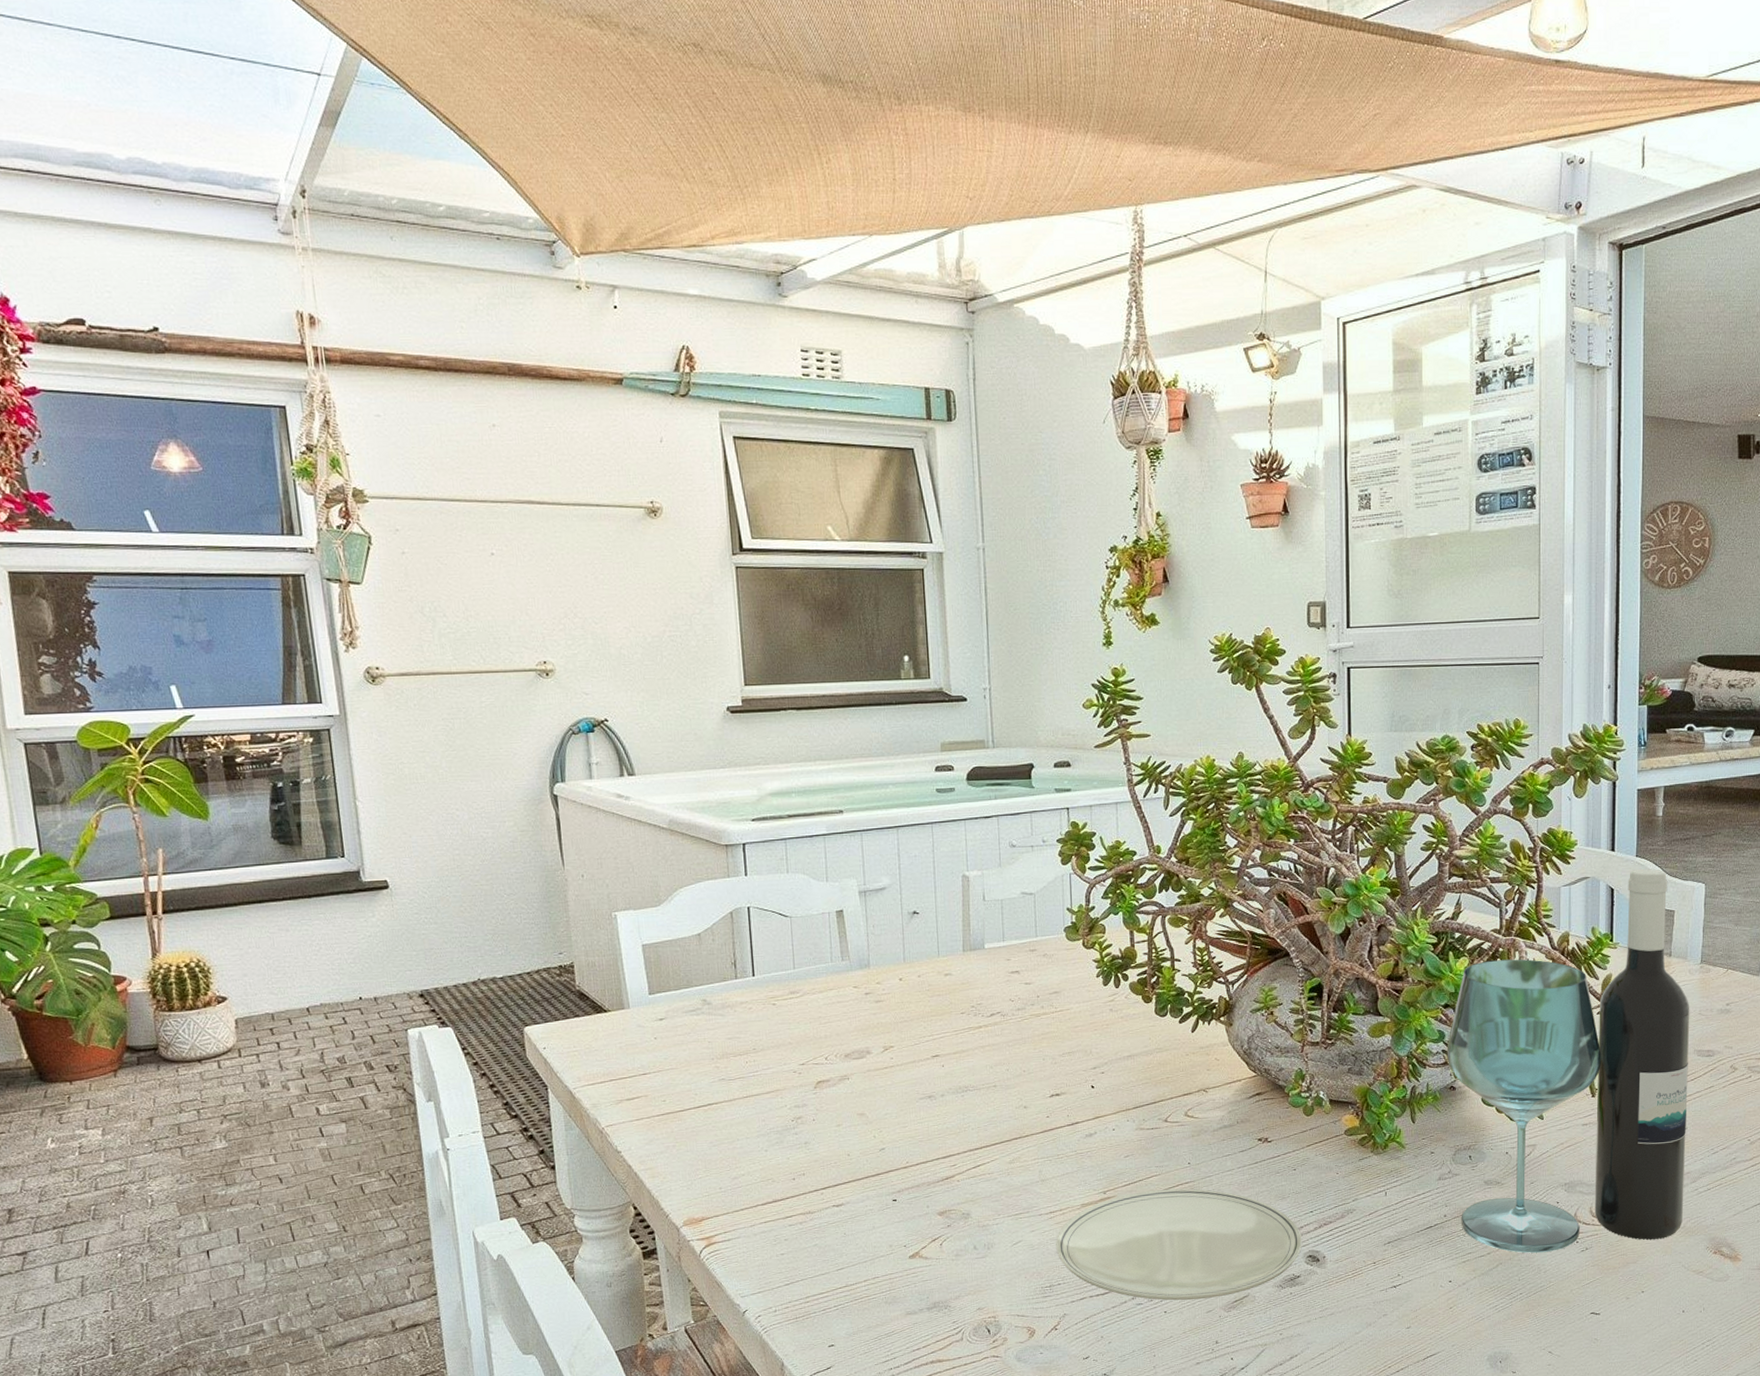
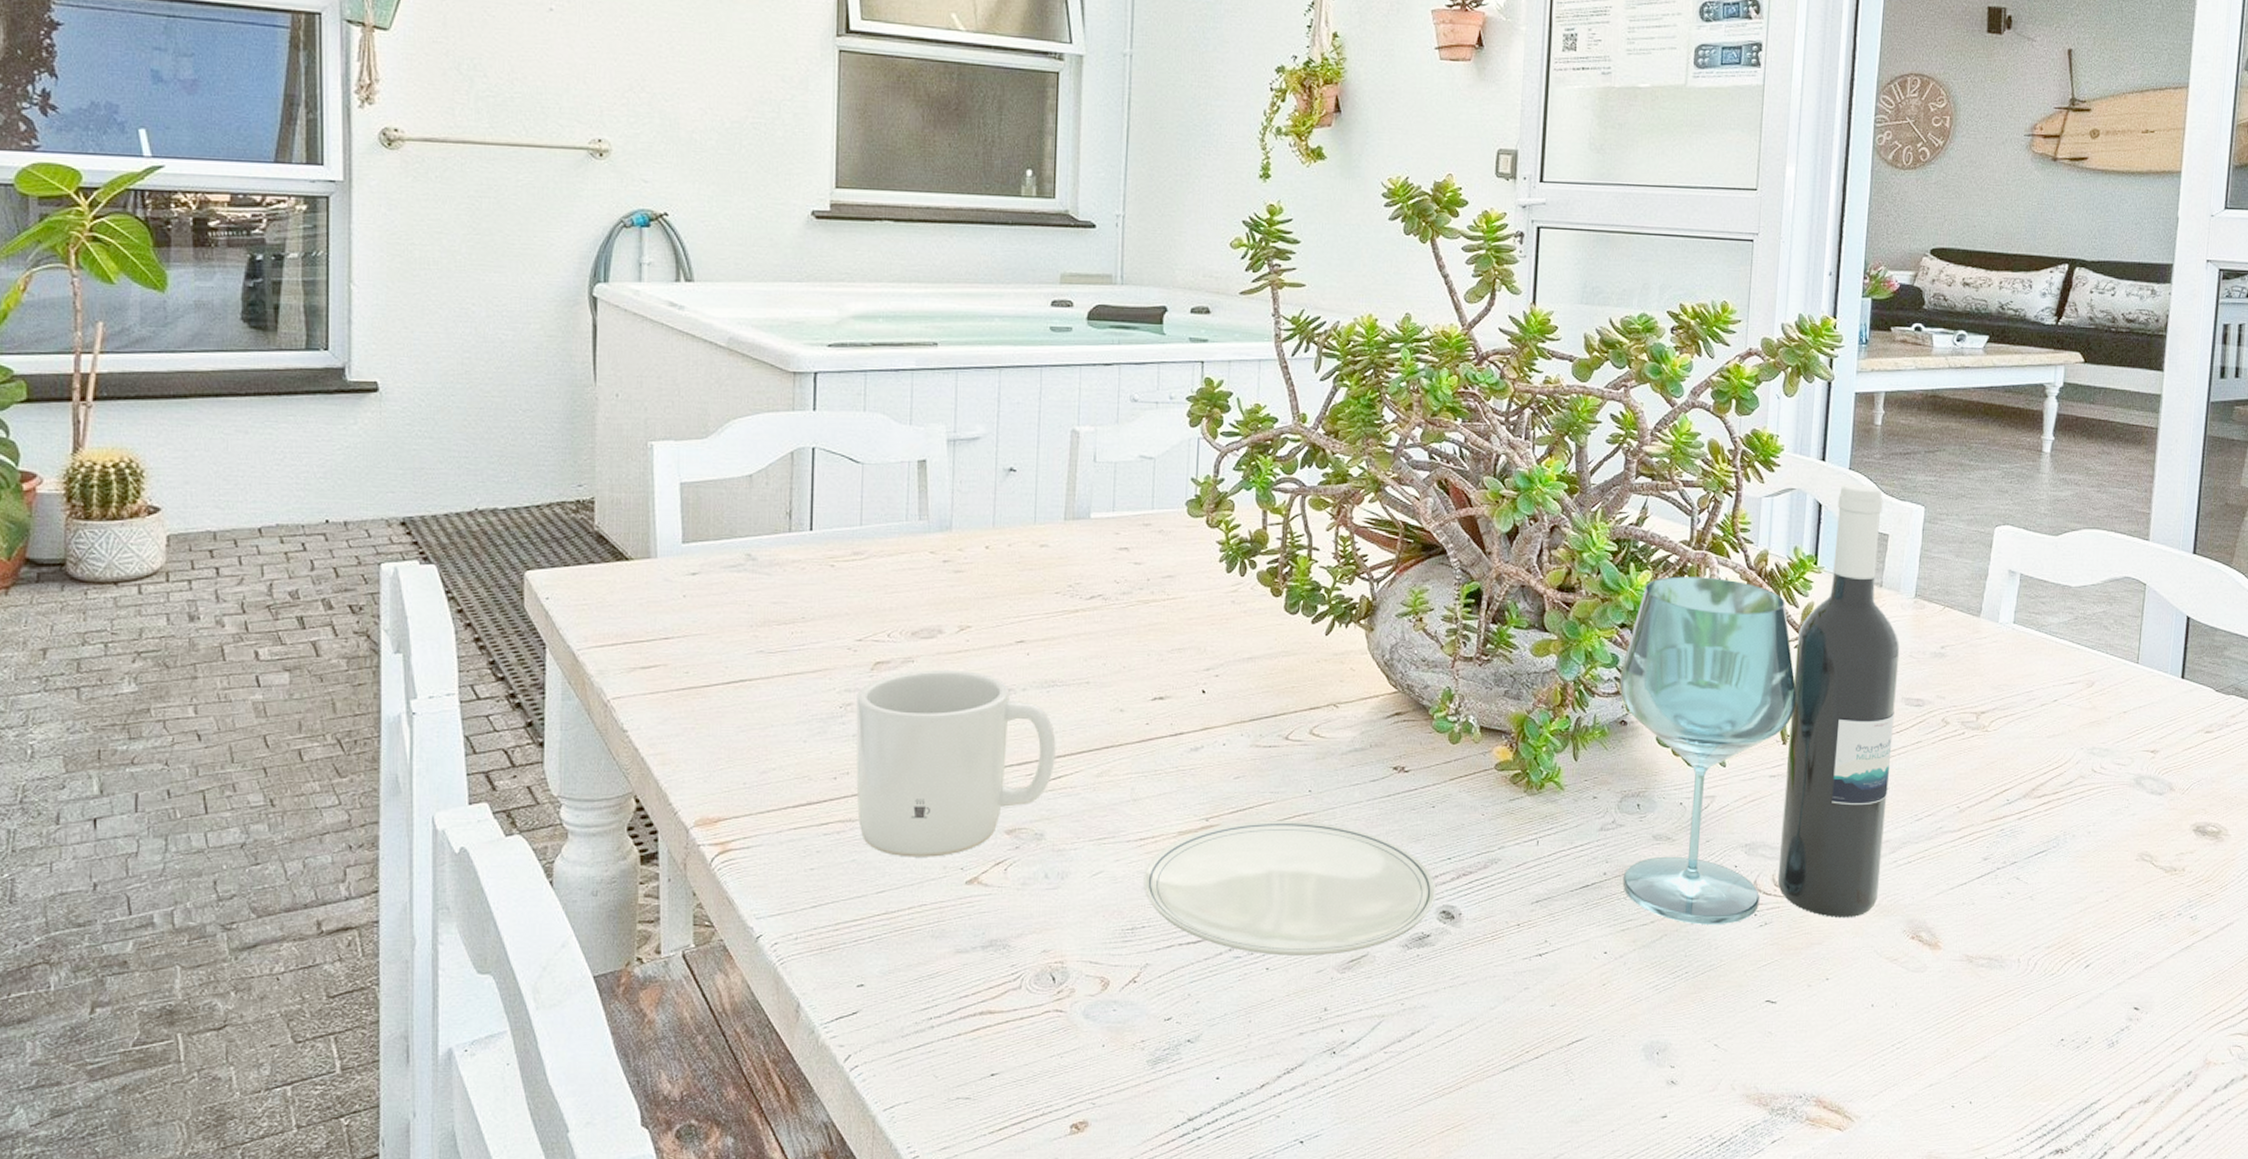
mug: none [805,1083,974,1240] -> present [855,669,1056,857]

